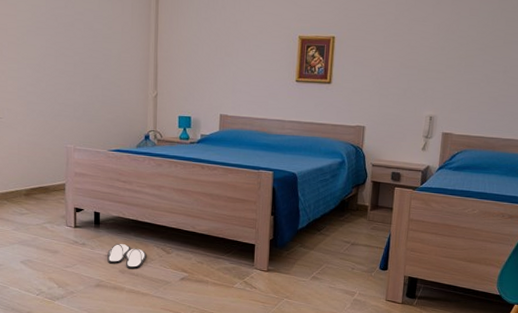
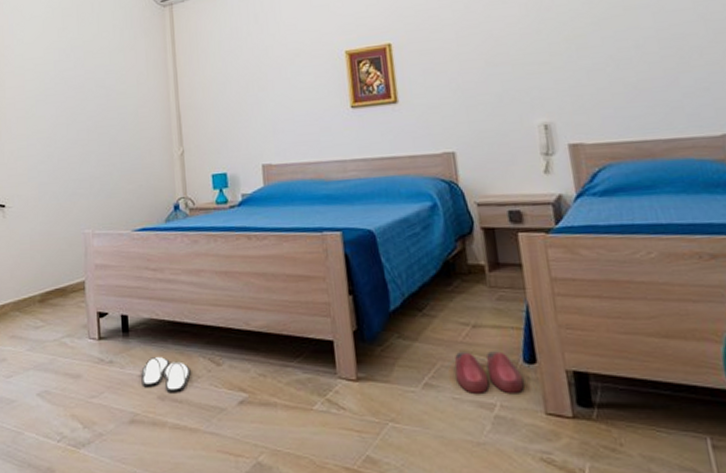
slippers: none [334,259,377,287] -> present [454,351,524,394]

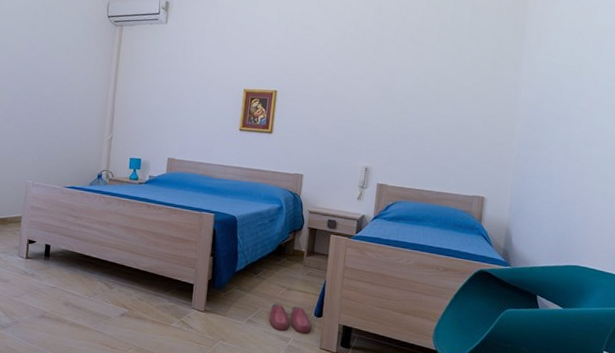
slippers: present [141,357,191,394] -> none [53,276,90,302]

